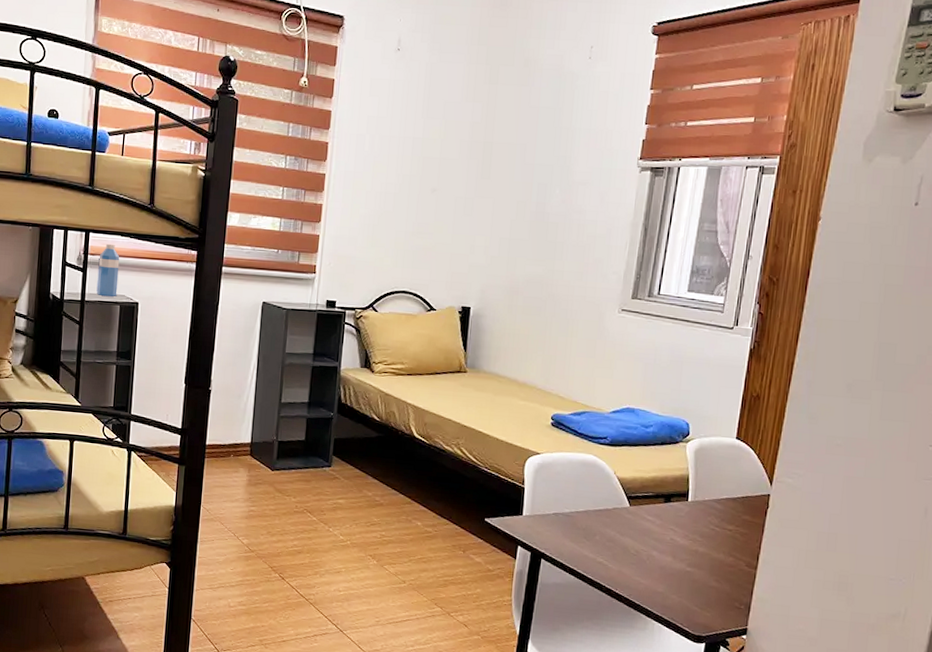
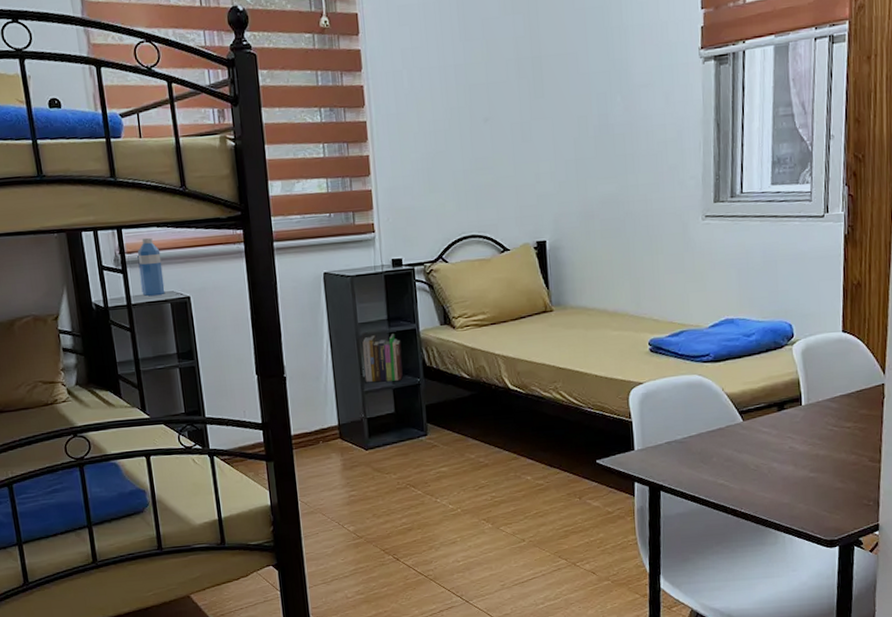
books: none [283,366,322,412] -> present [362,333,403,383]

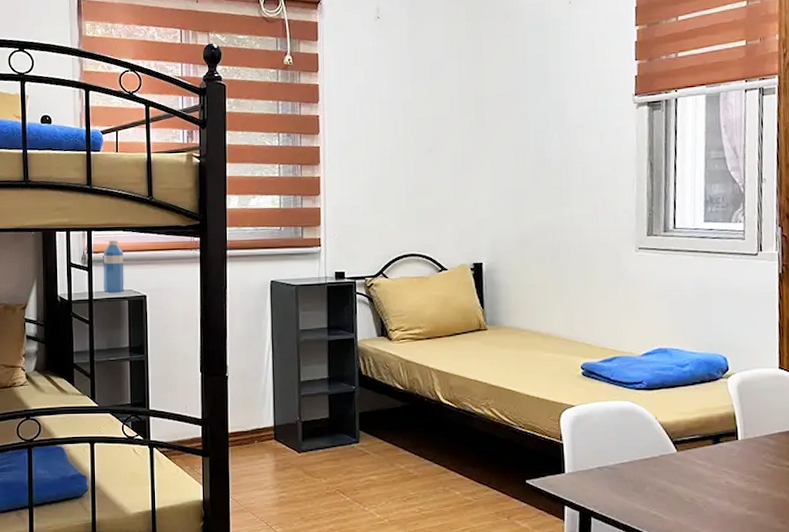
books: present [362,333,403,383] -> none [302,342,340,387]

